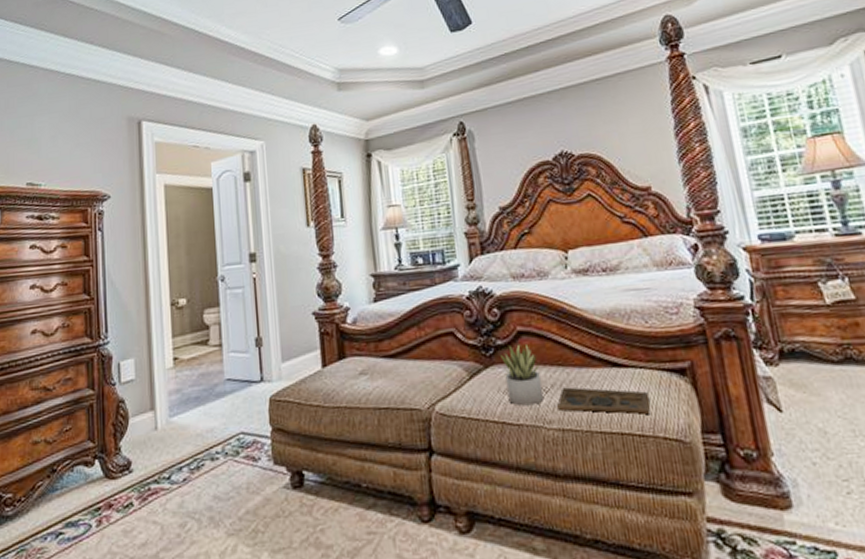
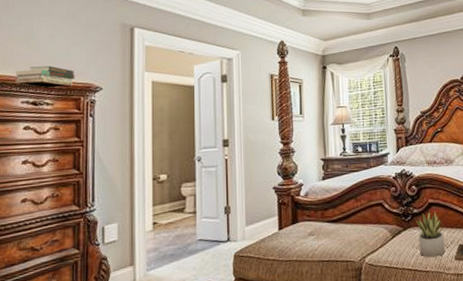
books: none [19,172,81,199] -> present [15,65,75,88]

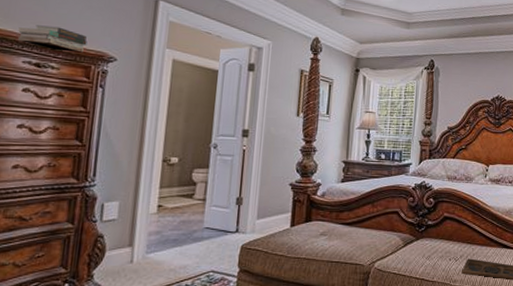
succulent plant: present [416,212,446,258] -> none [429,225,455,269]

